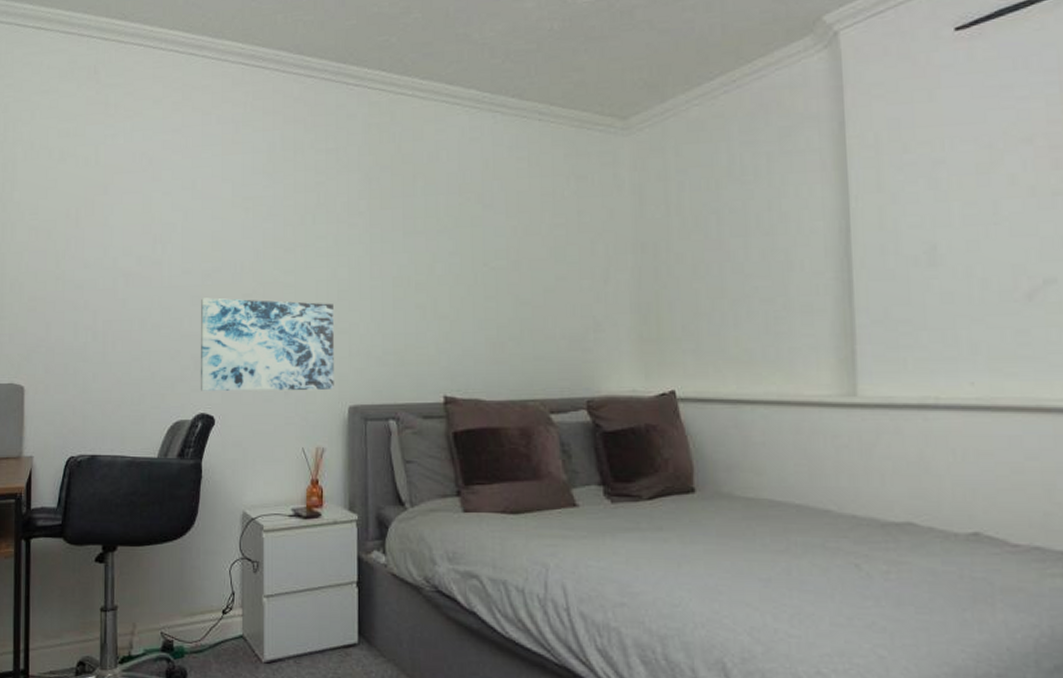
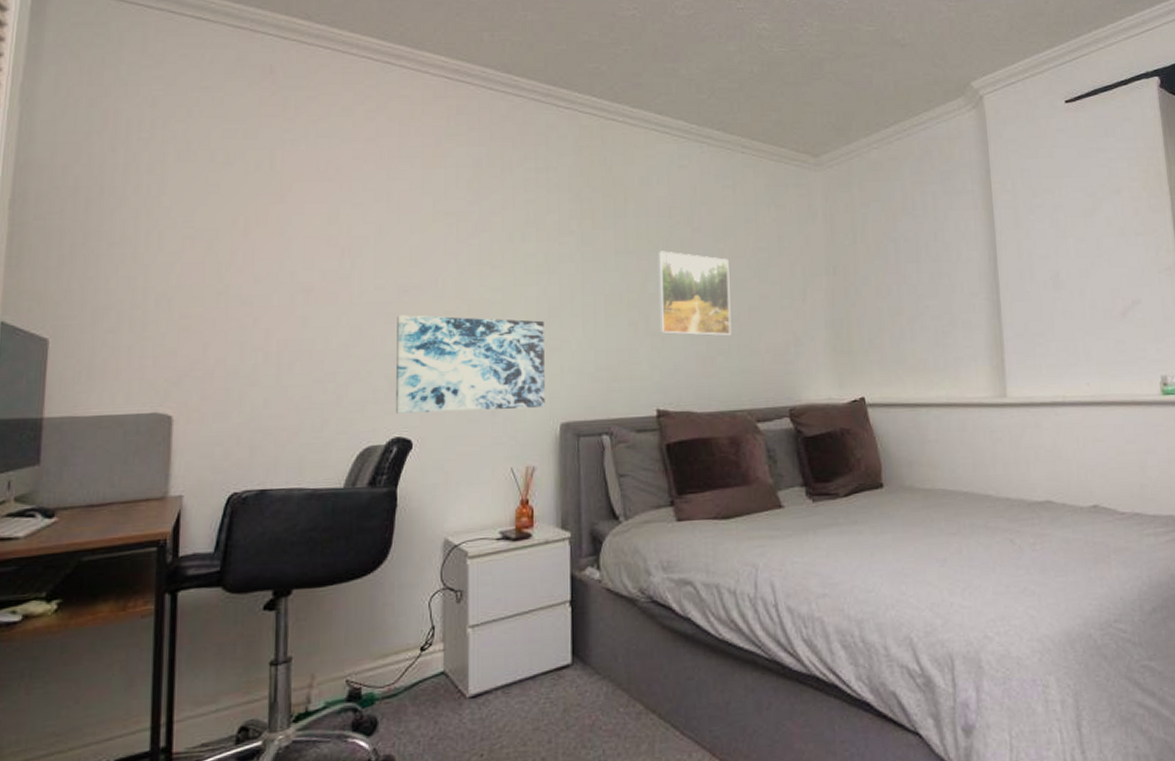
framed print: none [446,230,524,321] -> present [657,251,732,336]

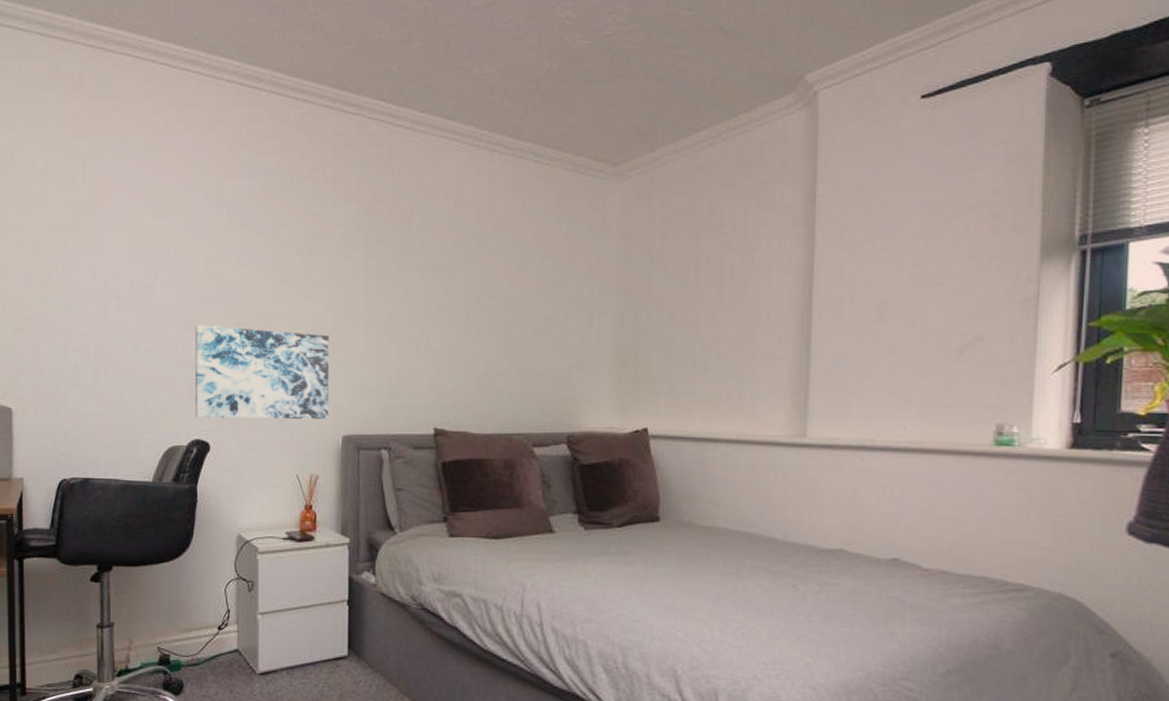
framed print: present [657,251,732,336] -> none [440,267,514,358]

